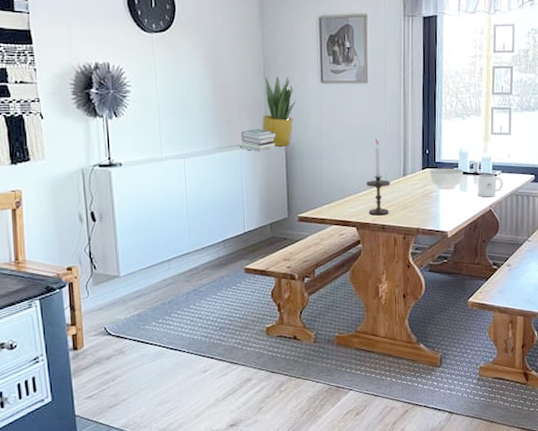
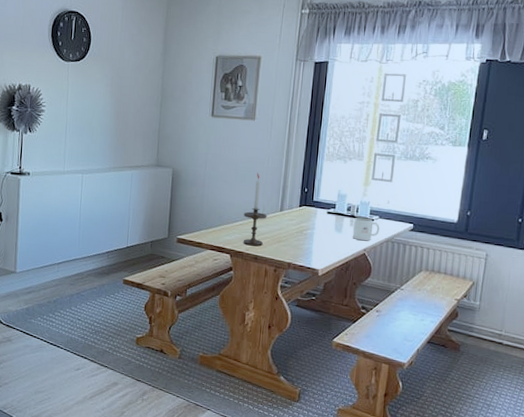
books: present [240,129,276,152] -> none [132,153,166,175]
planter: present [262,76,297,147] -> none [154,107,188,172]
bowl: present [430,168,464,190] -> none [306,207,340,229]

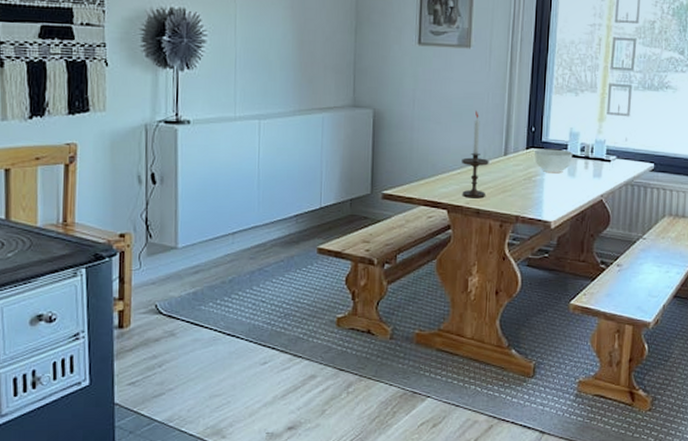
bowl: none [306,207,340,229] -> present [535,148,573,174]
mug: present [352,217,380,241] -> none [587,158,618,186]

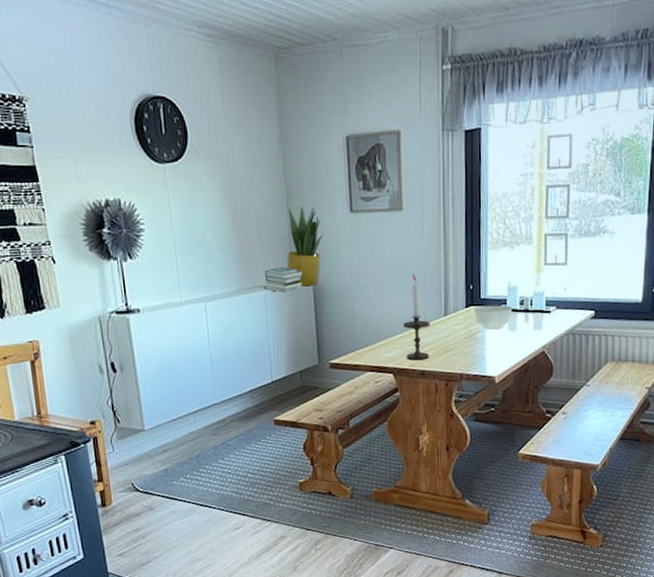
books: none [322,92,364,118] -> present [264,267,303,293]
planter: none [349,34,390,114] -> present [287,207,324,287]

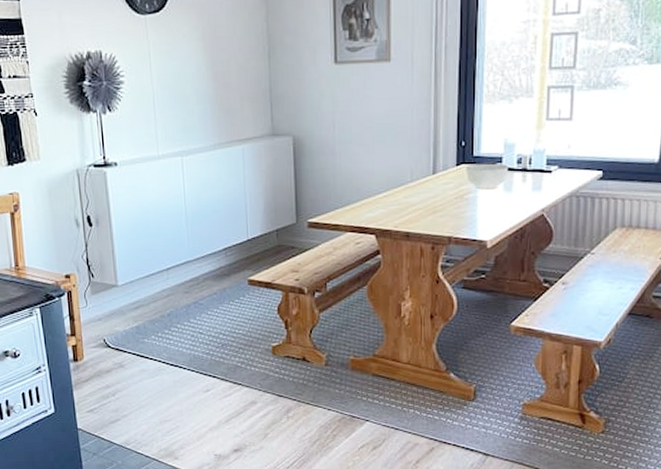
books: present [264,267,303,293] -> none [242,121,283,148]
planter: present [287,207,324,287] -> none [267,58,306,141]
candlestick: present [403,273,430,361] -> none [388,128,417,221]

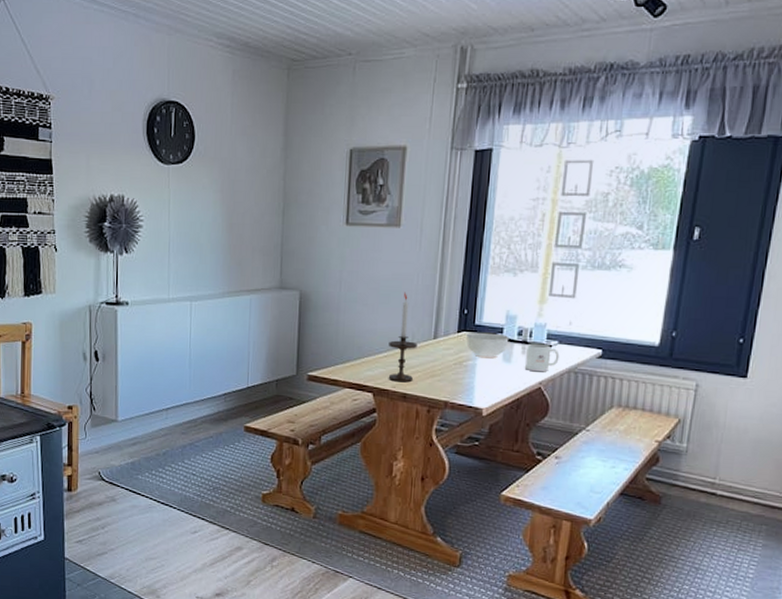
candlestick: none [388,128,417,221] -> present [388,292,418,383]
mug: none [526,170,560,199] -> present [524,343,560,373]

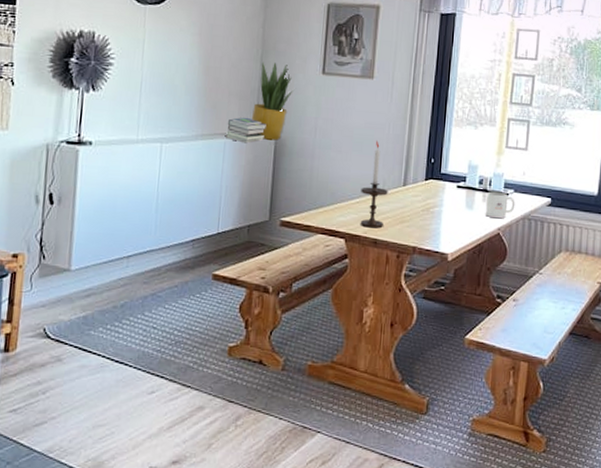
books: none [250,274,291,300] -> present [224,117,267,144]
planter: none [276,215,317,295] -> present [252,62,294,141]
bowl: present [466,332,509,359] -> none [433,180,471,206]

